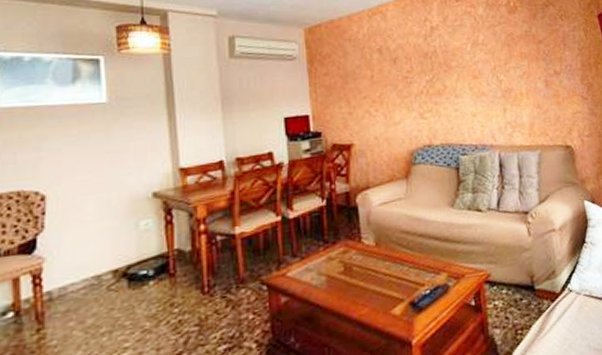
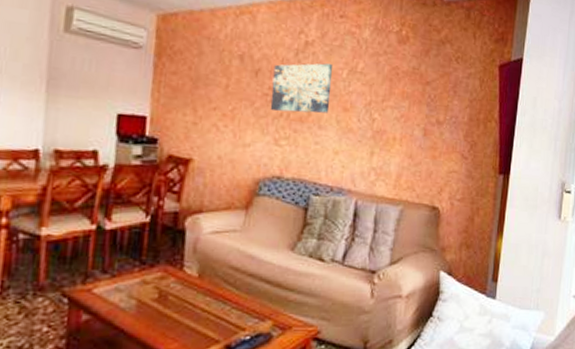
wall art: none [408,42,462,91] -> present [270,63,334,114]

